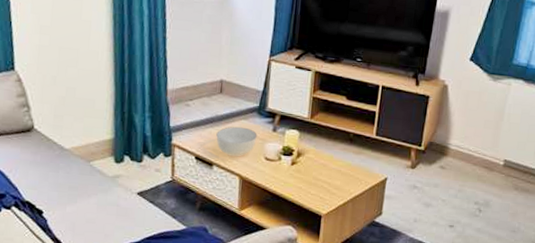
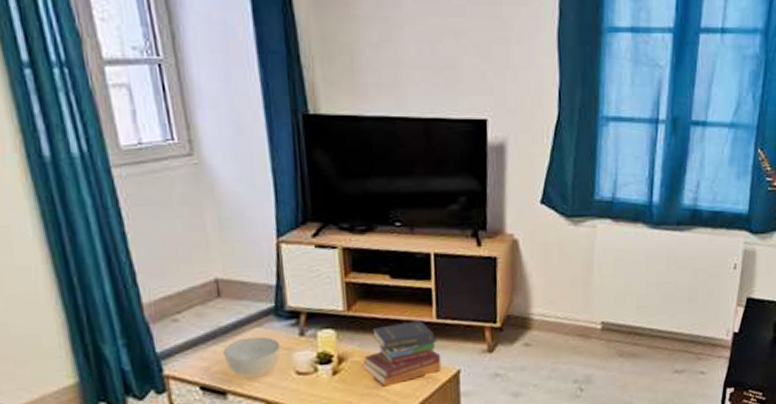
books: none [315,134,375,181] -> present [363,321,442,387]

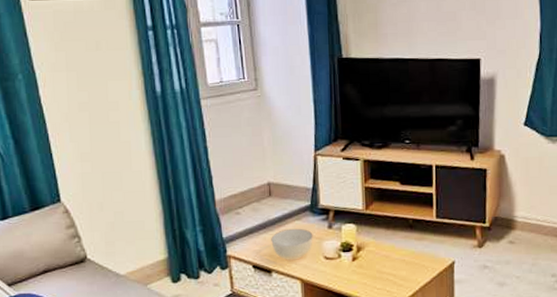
books: present [363,321,442,387] -> none [377,219,440,272]

